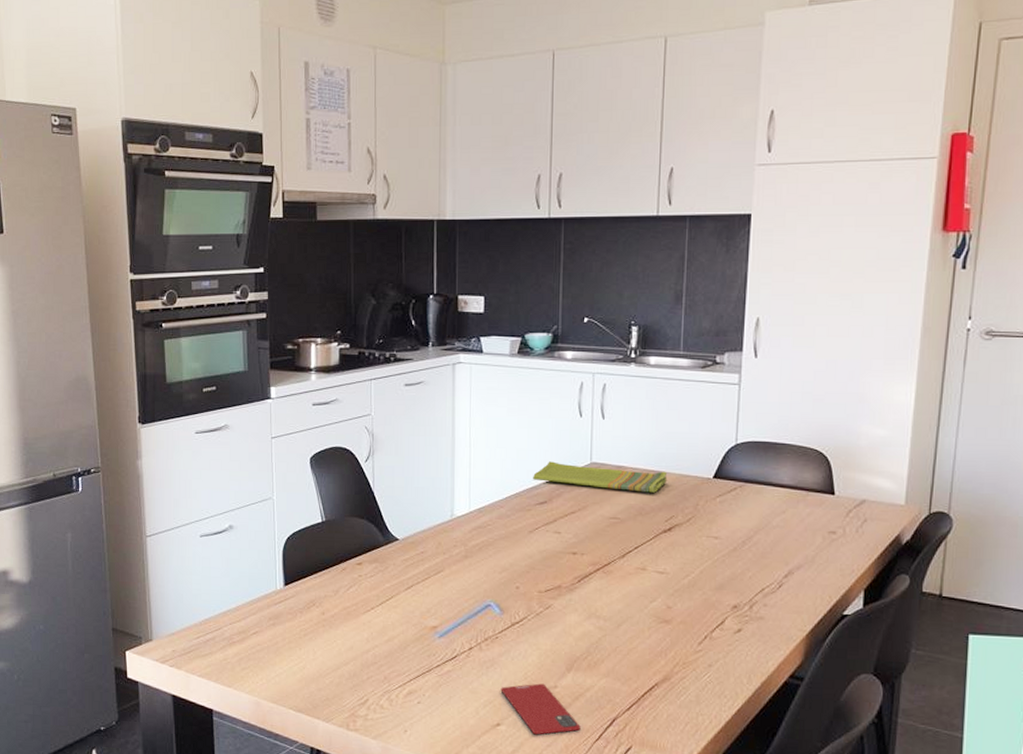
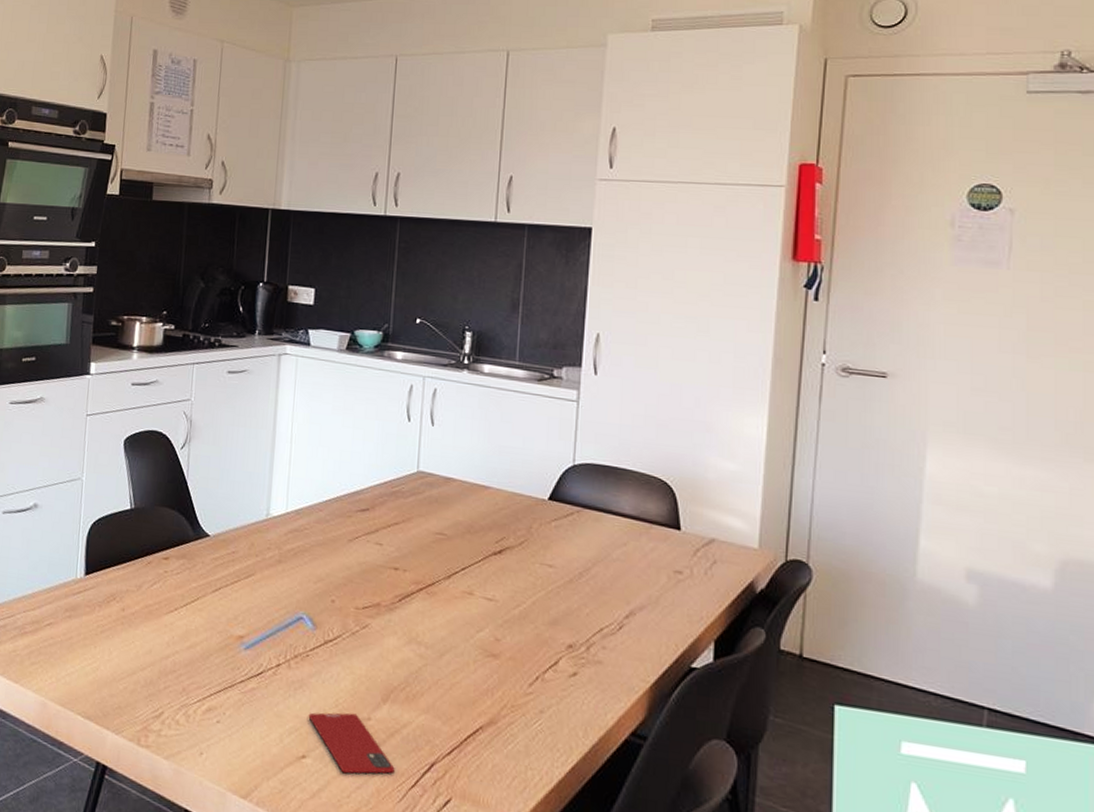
dish towel: present [533,461,668,493] -> none [355,465,499,510]

